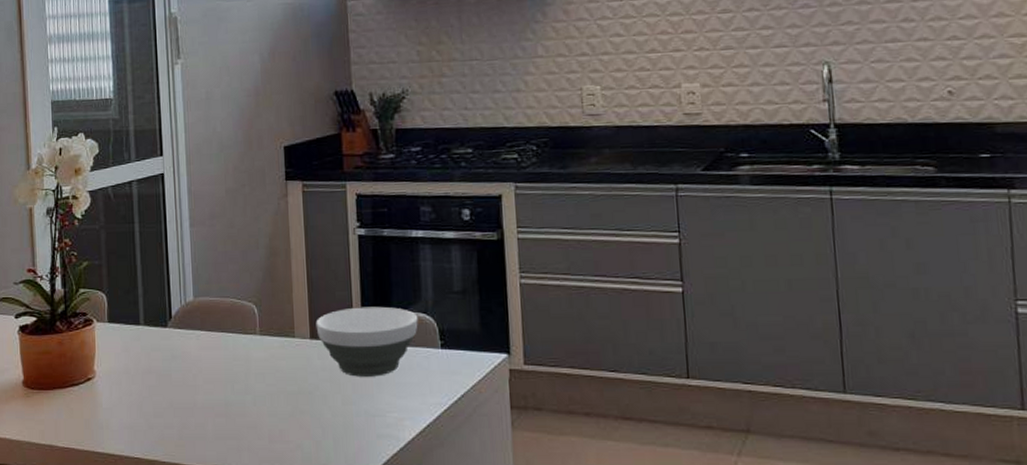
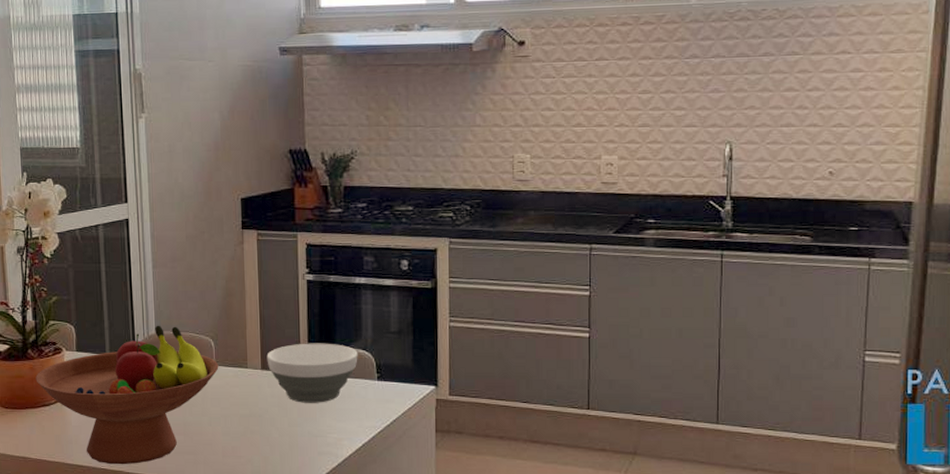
fruit bowl: none [64,290,263,453] -> present [35,325,219,465]

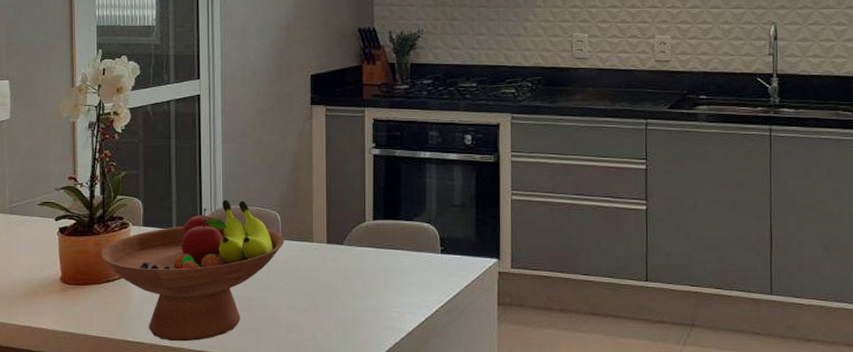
bowl: present [266,343,358,403] -> none [332,216,422,277]

